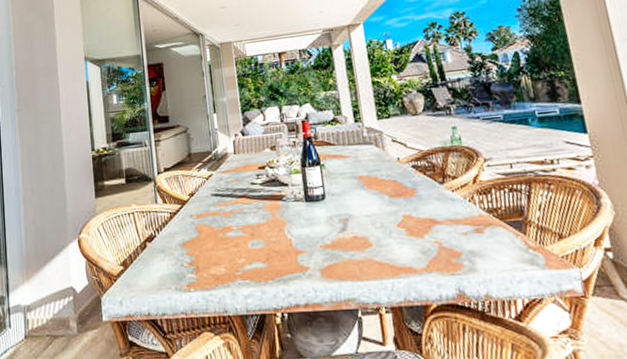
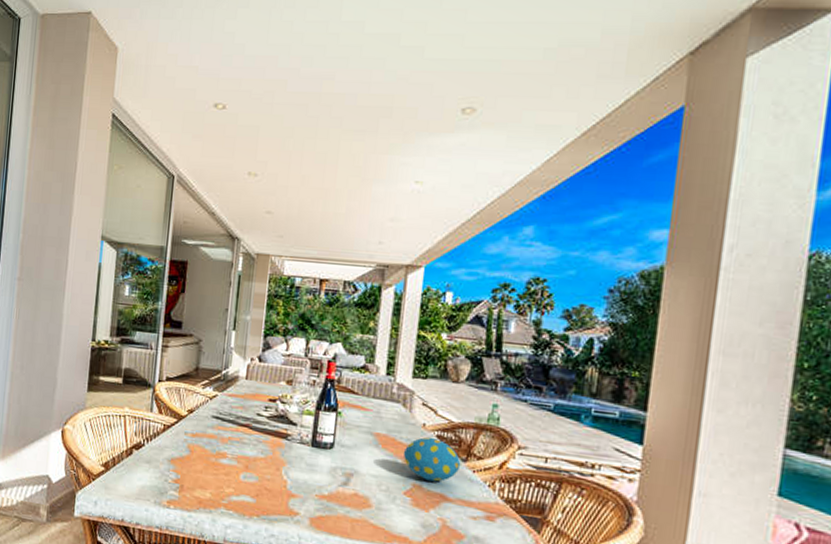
decorative egg: none [386,168,440,209] -> present [403,437,461,482]

